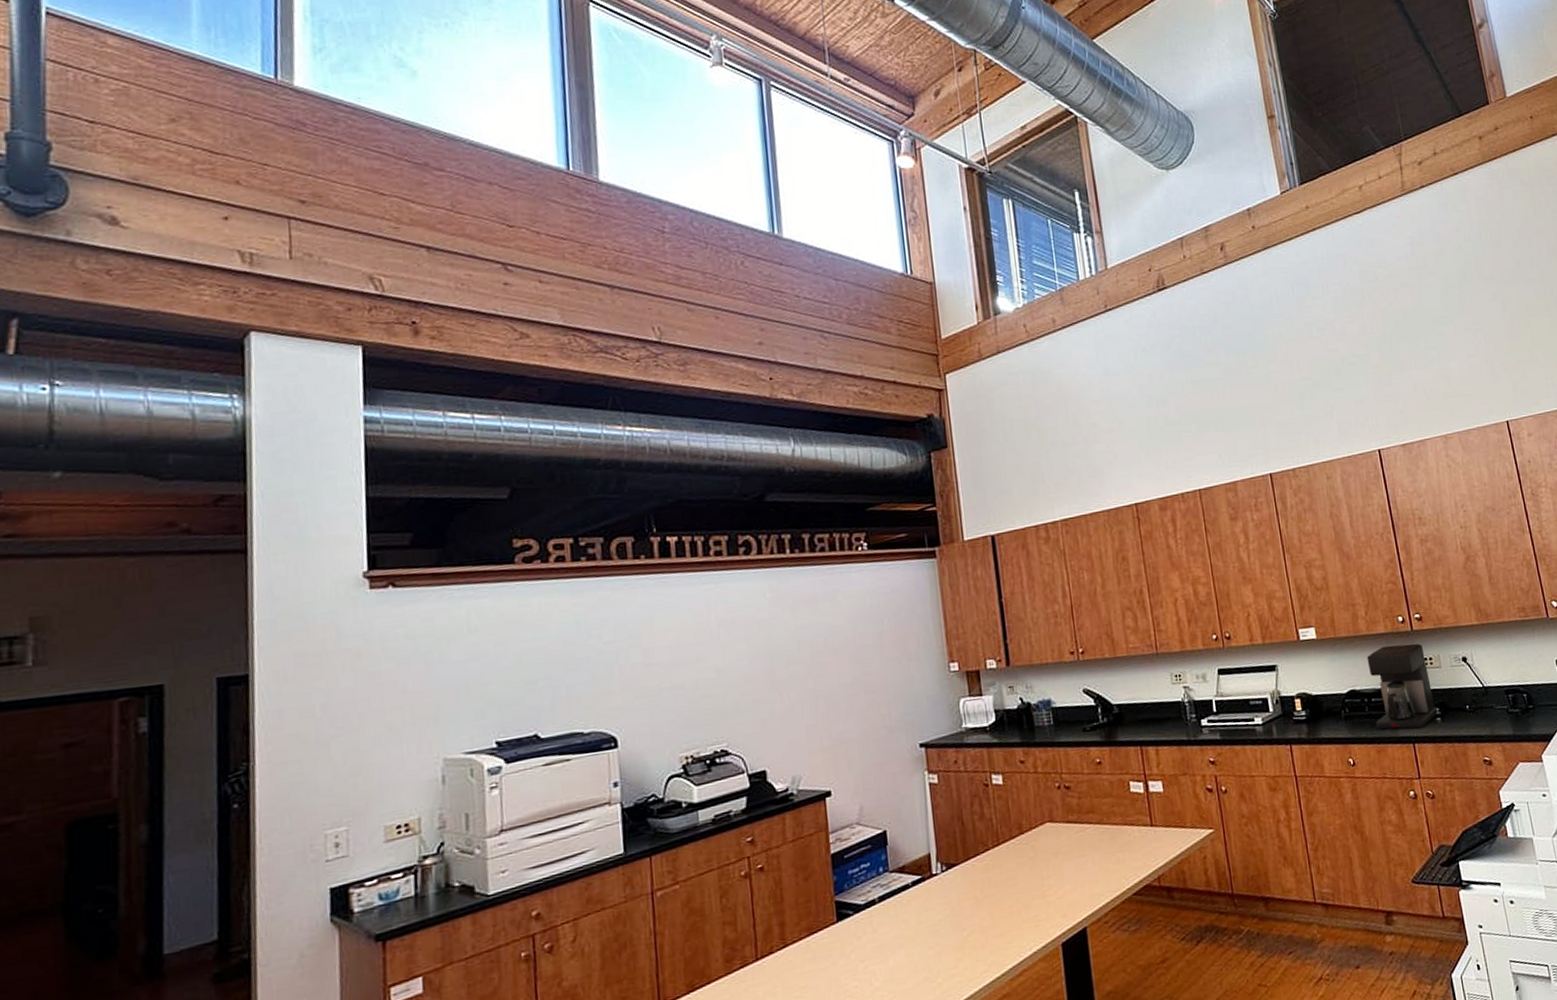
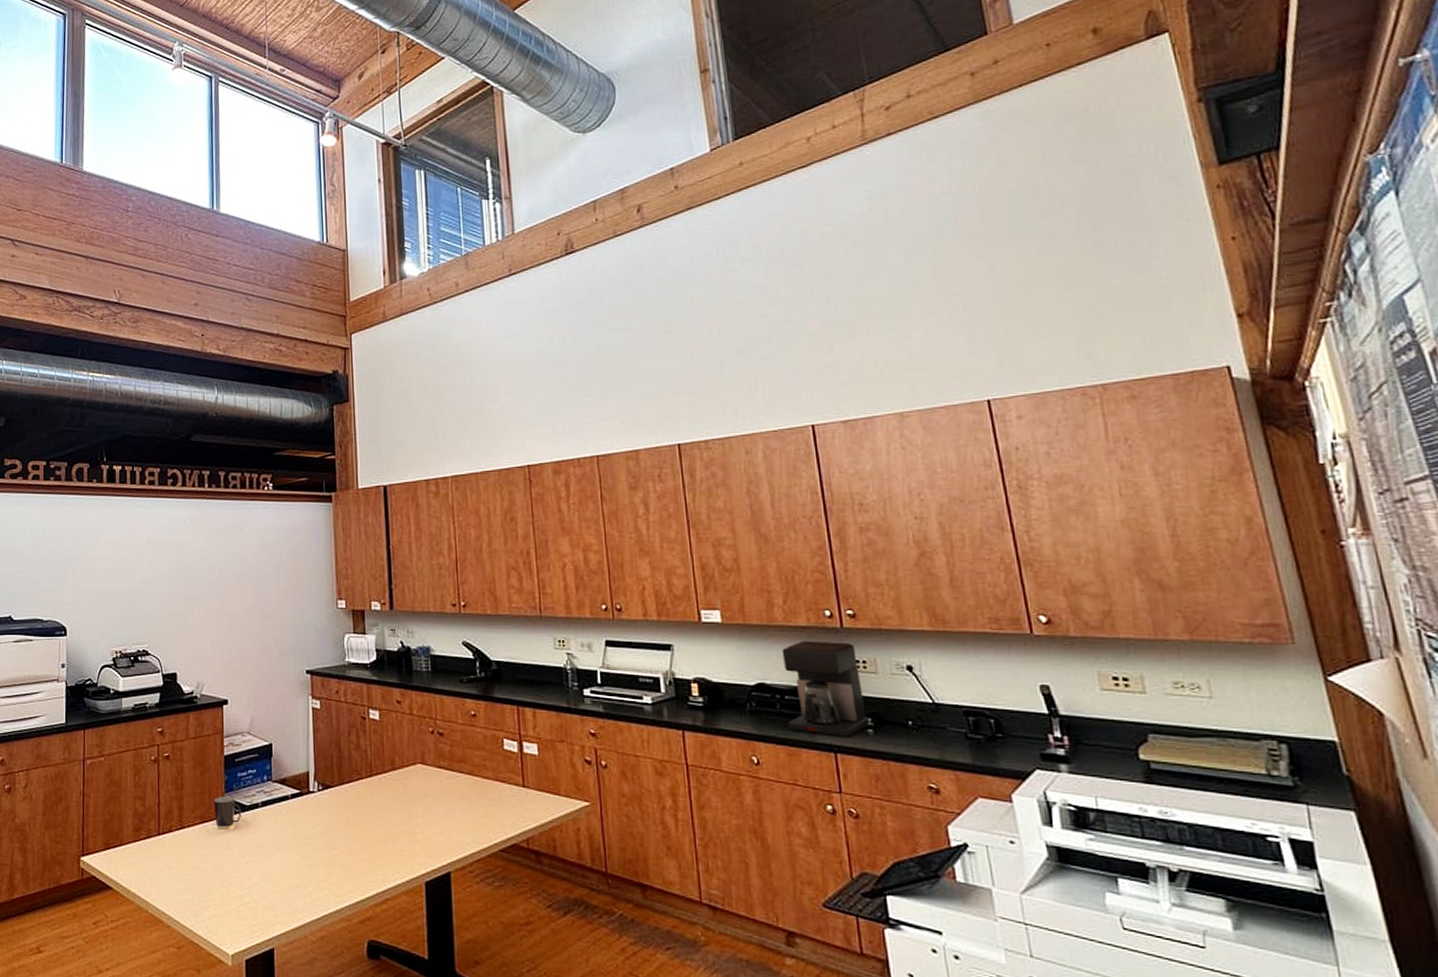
mug: none [821,897,857,938] -> present [213,796,242,830]

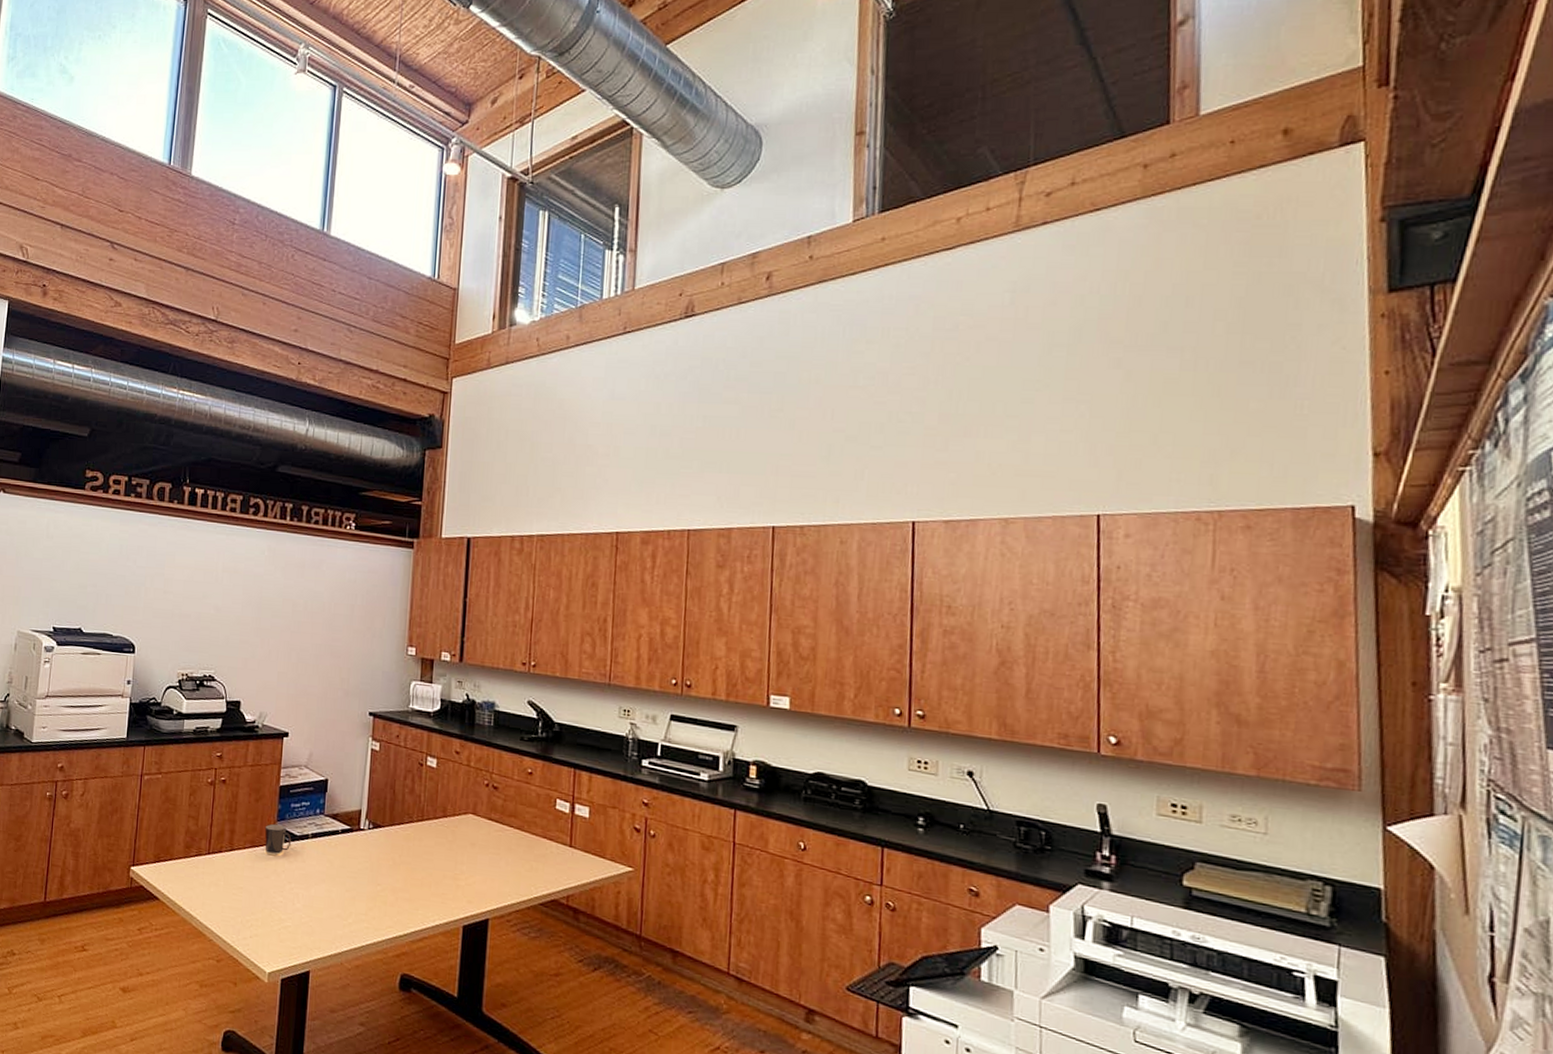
coffee maker: present [782,641,870,737] -> none [839,735,922,834]

